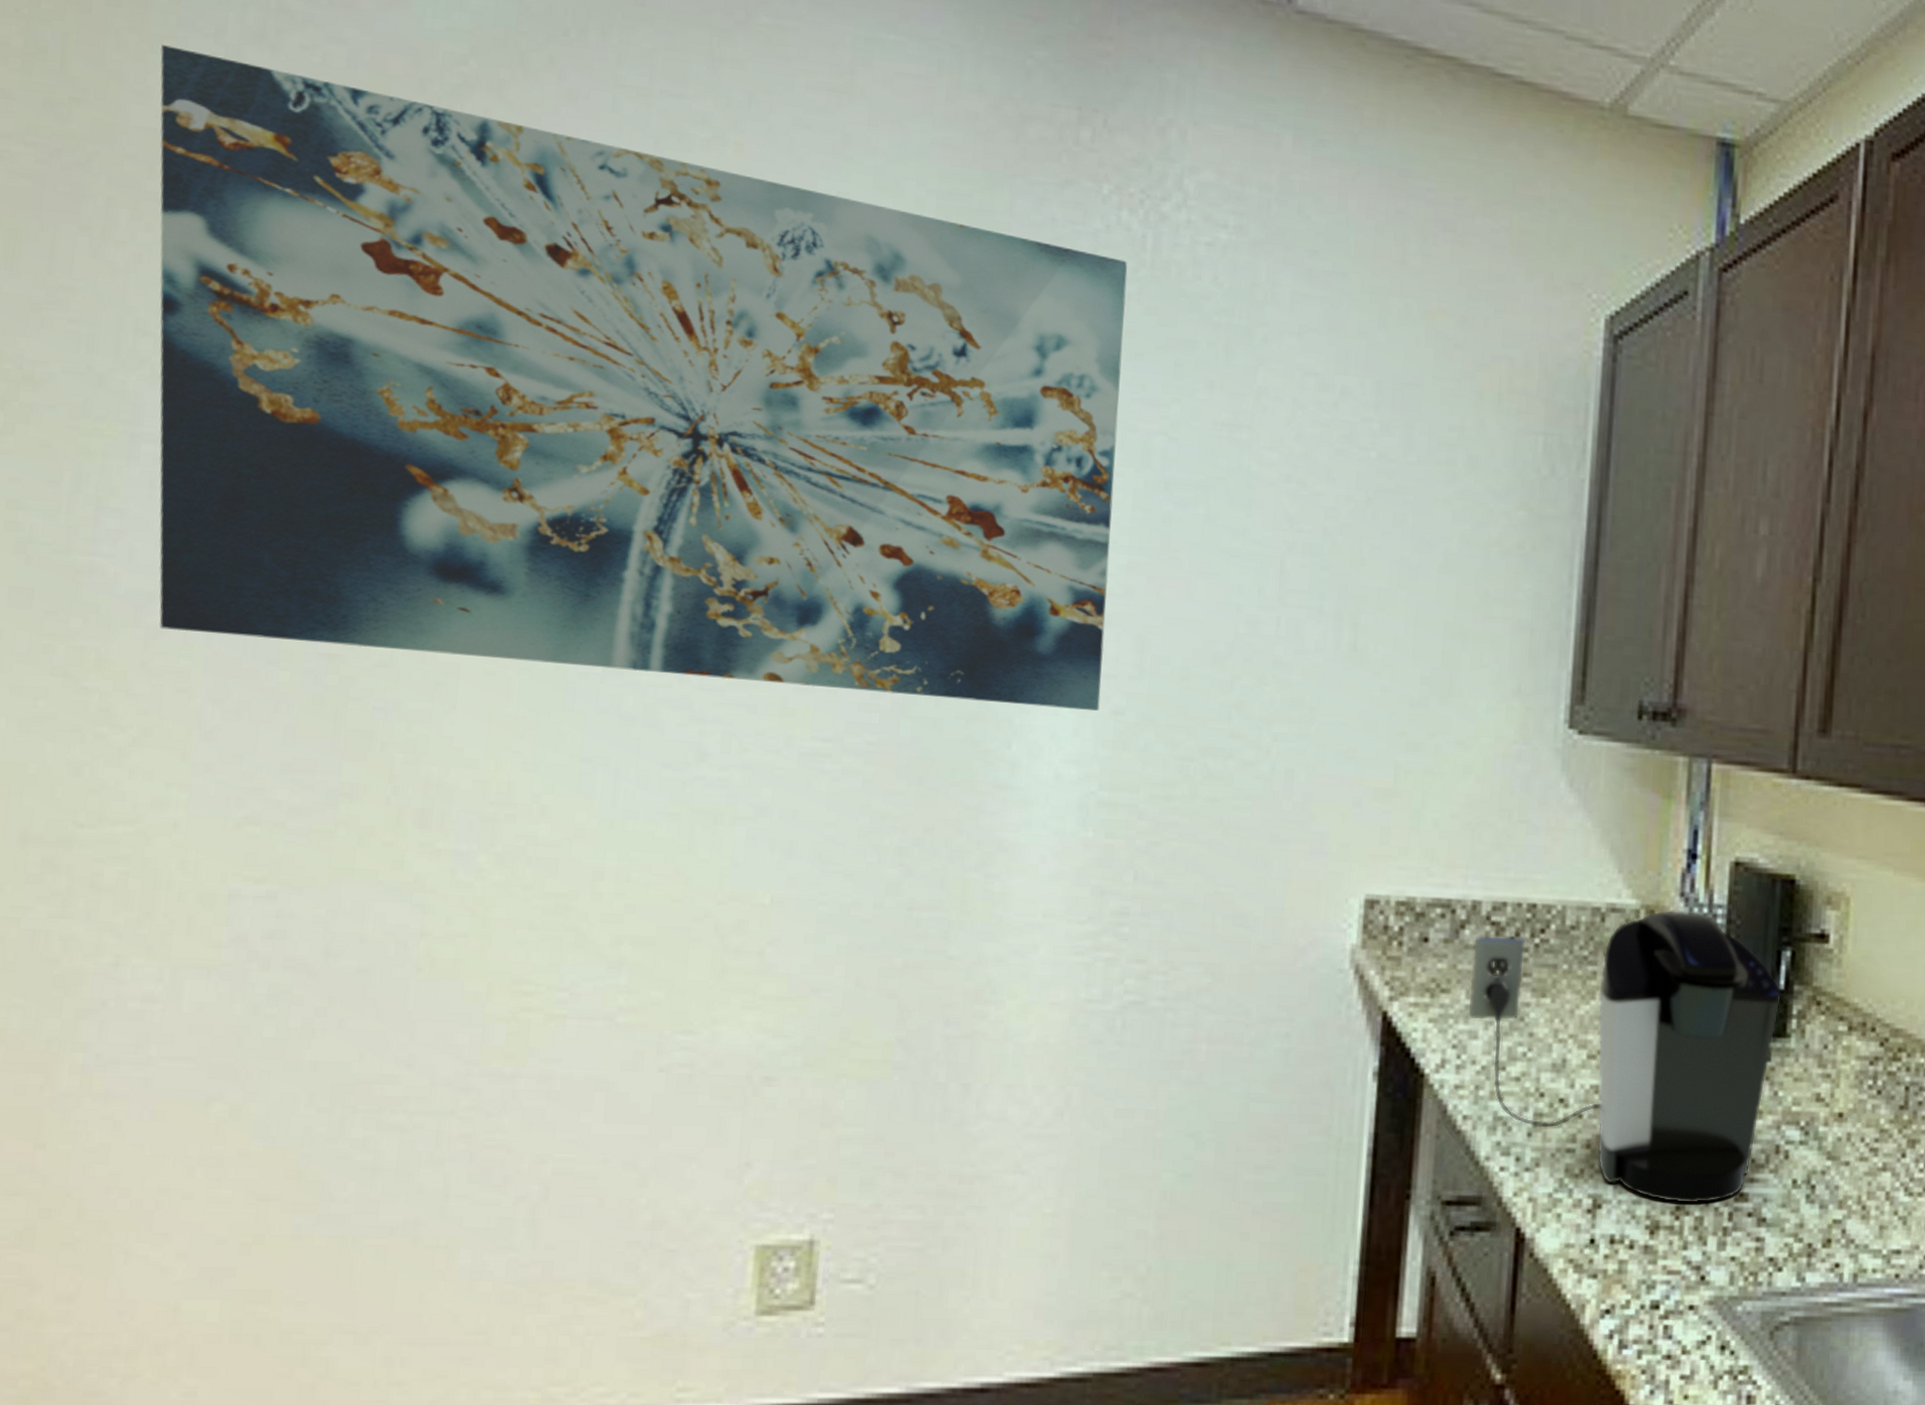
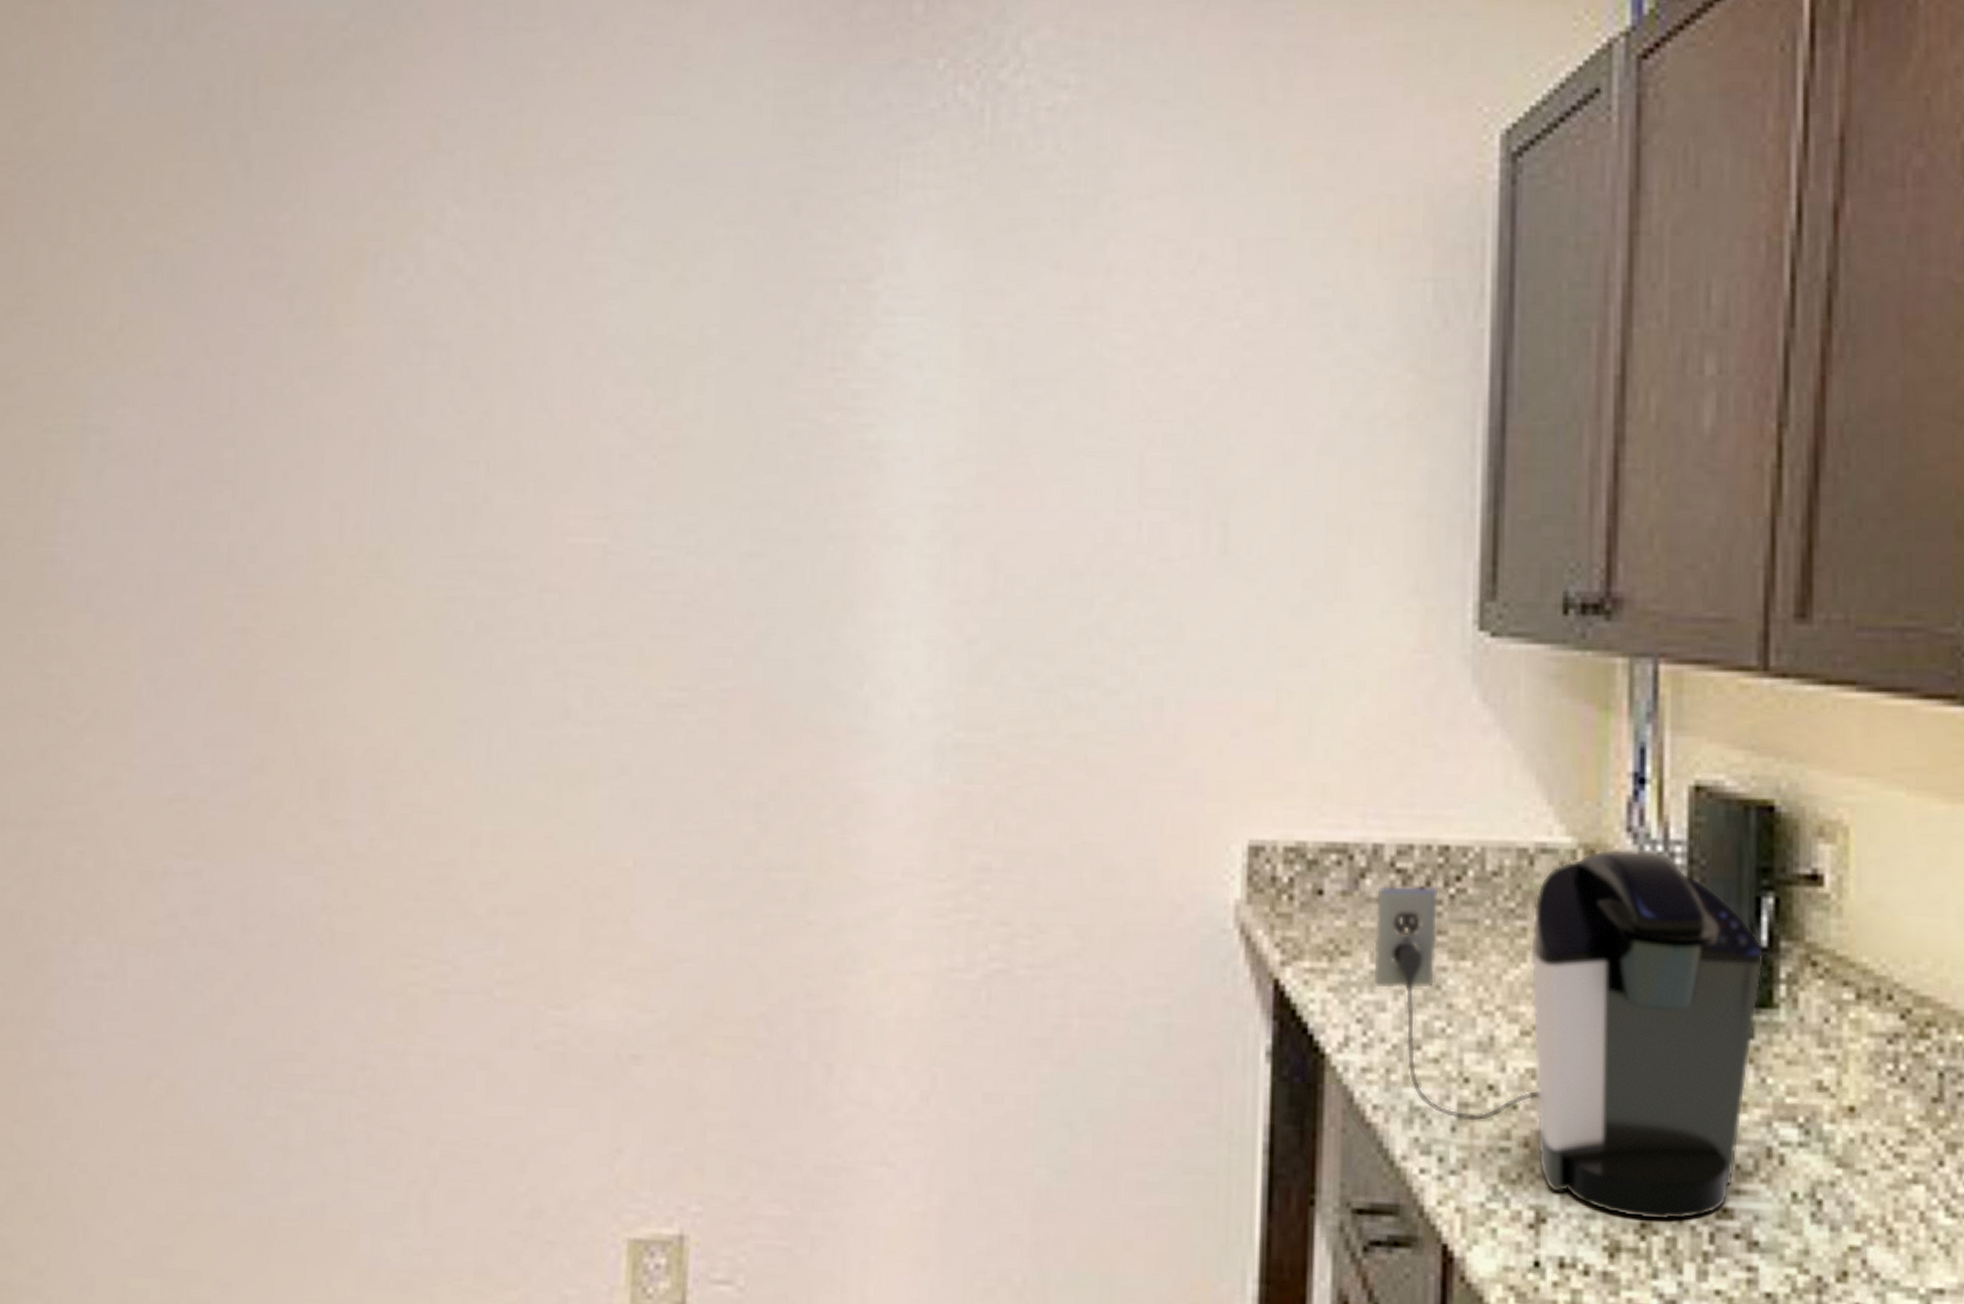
wall art: present [159,45,1128,711] -> none [101,53,966,642]

